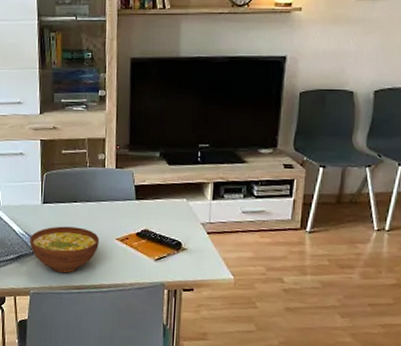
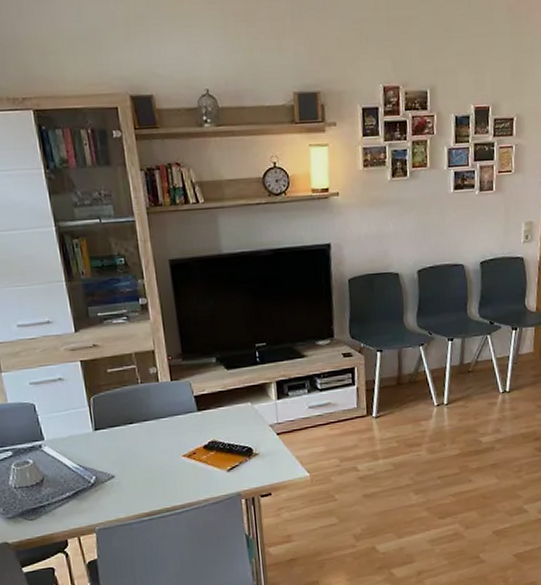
bowl: present [30,226,99,273] -> none [86,449,165,503]

